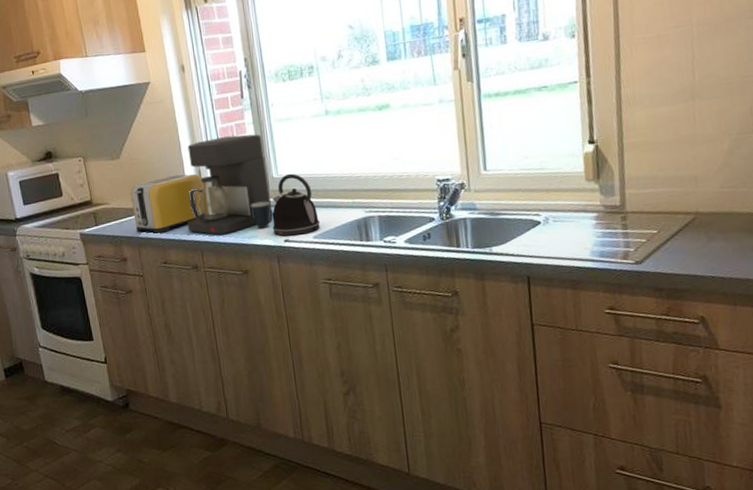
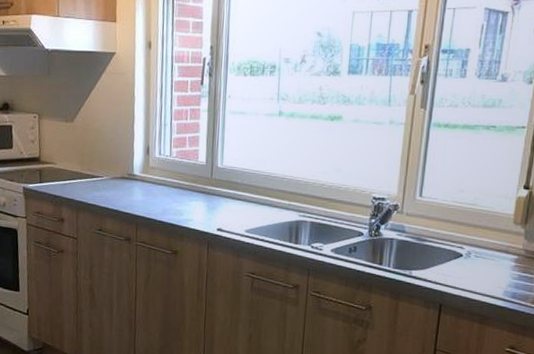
toaster: present [130,173,204,234] -> none [77,147,150,202]
coffee maker: present [187,134,272,235] -> none [127,119,214,213]
mug: present [250,201,274,229] -> none [190,188,212,214]
kettle: present [272,173,321,237] -> none [208,166,255,227]

